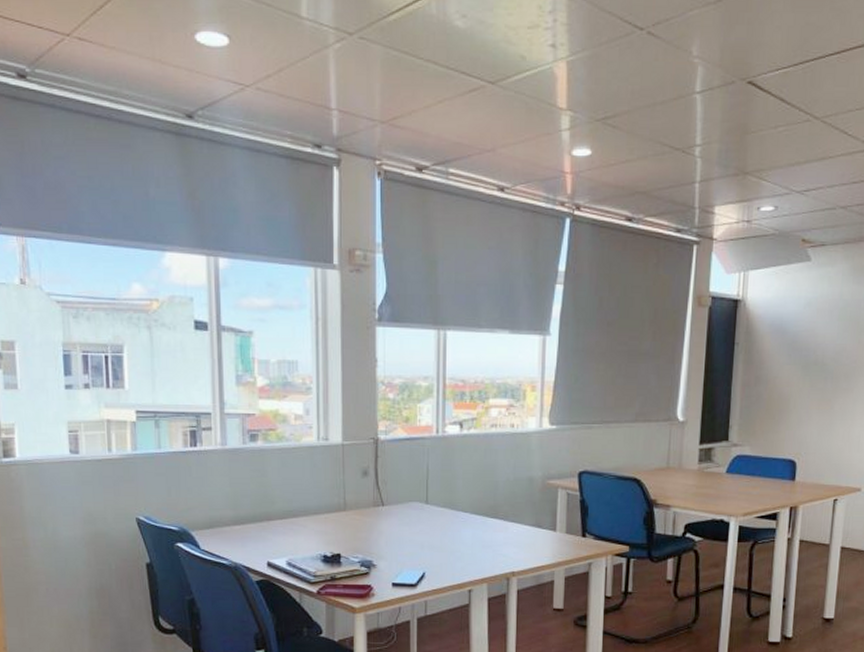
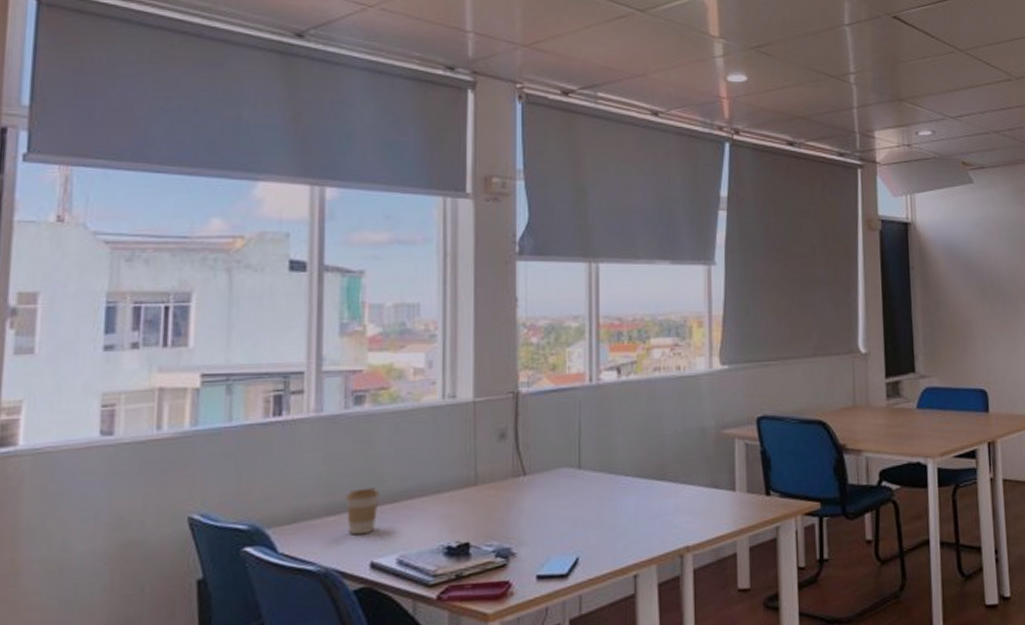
coffee cup: none [247,506,272,541] -> present [346,487,380,535]

